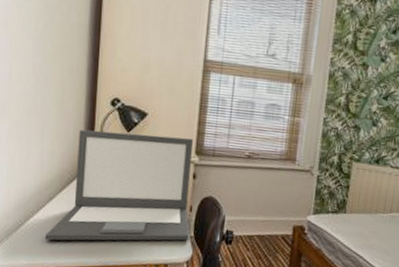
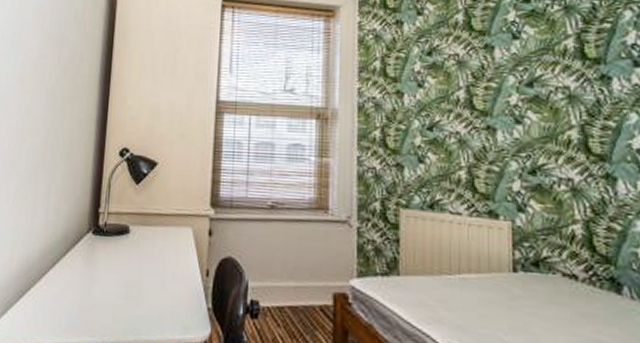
laptop: present [44,130,193,241] -> none [45,184,207,315]

